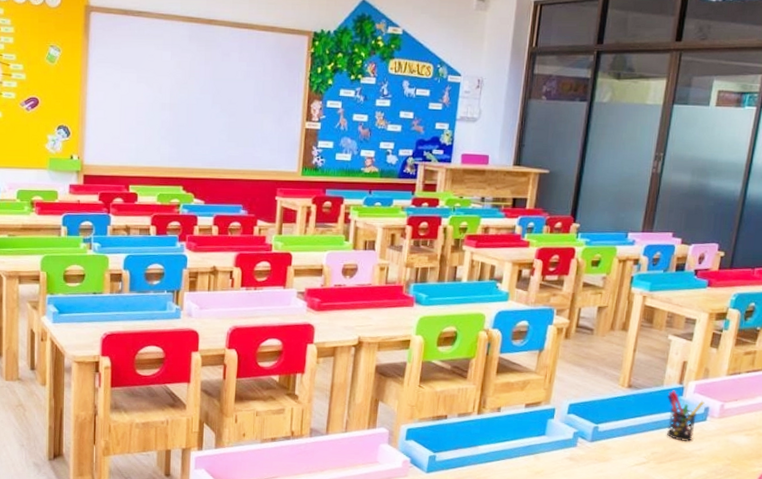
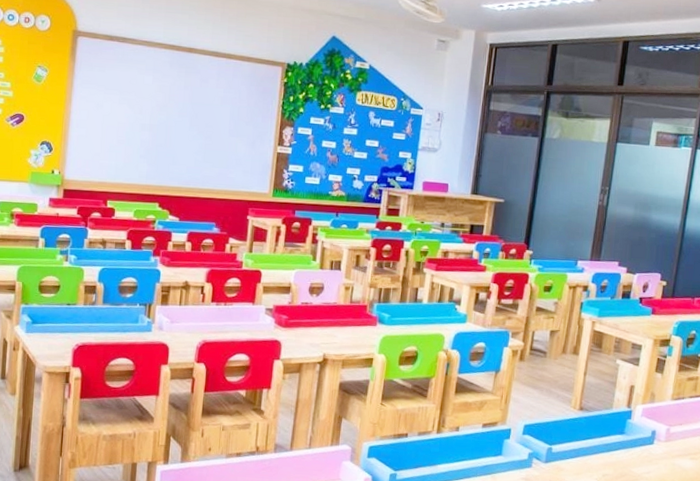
pen holder: present [666,390,705,441] -> none [616,413,652,464]

